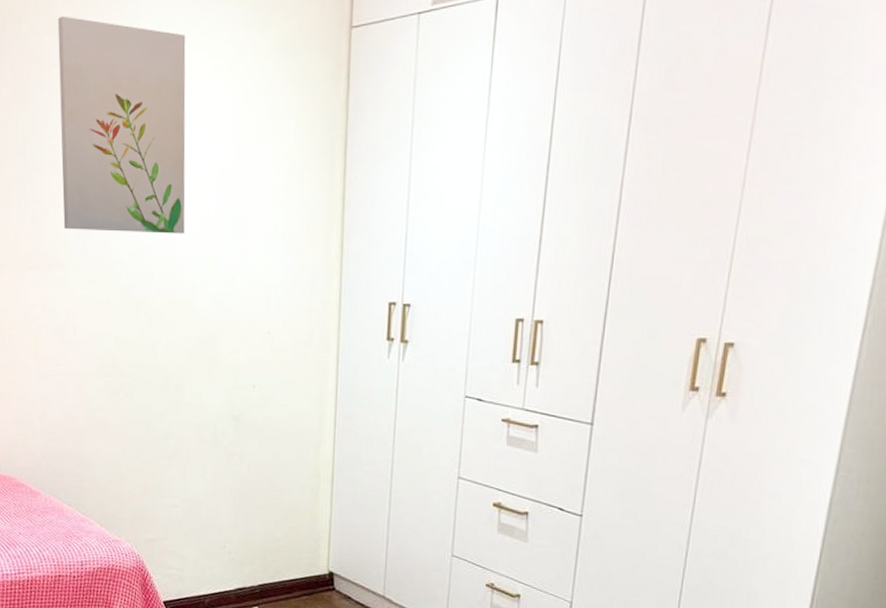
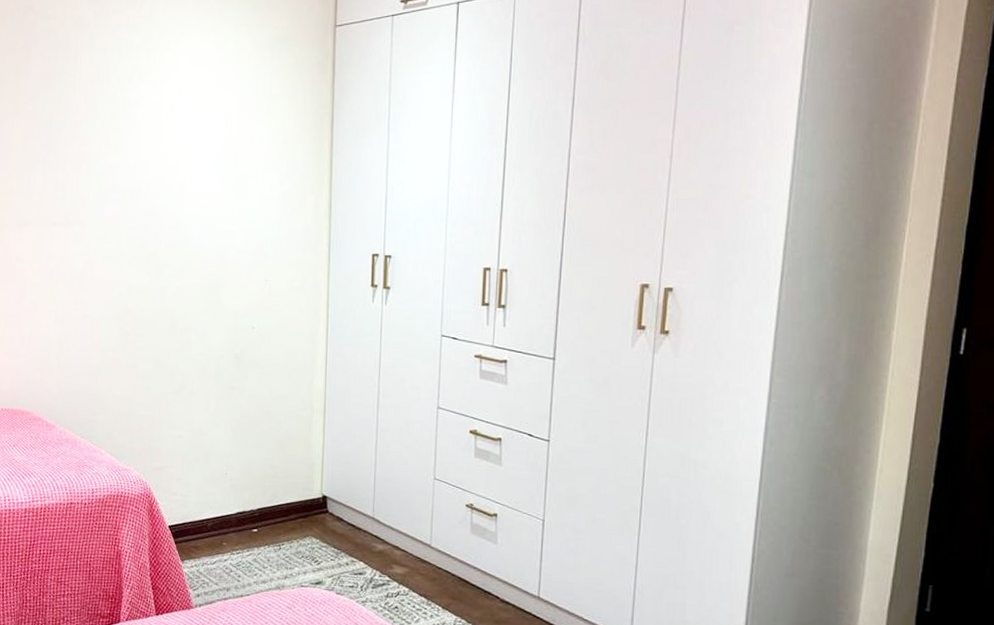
wall art: present [57,16,186,234] -> none [82,14,194,195]

